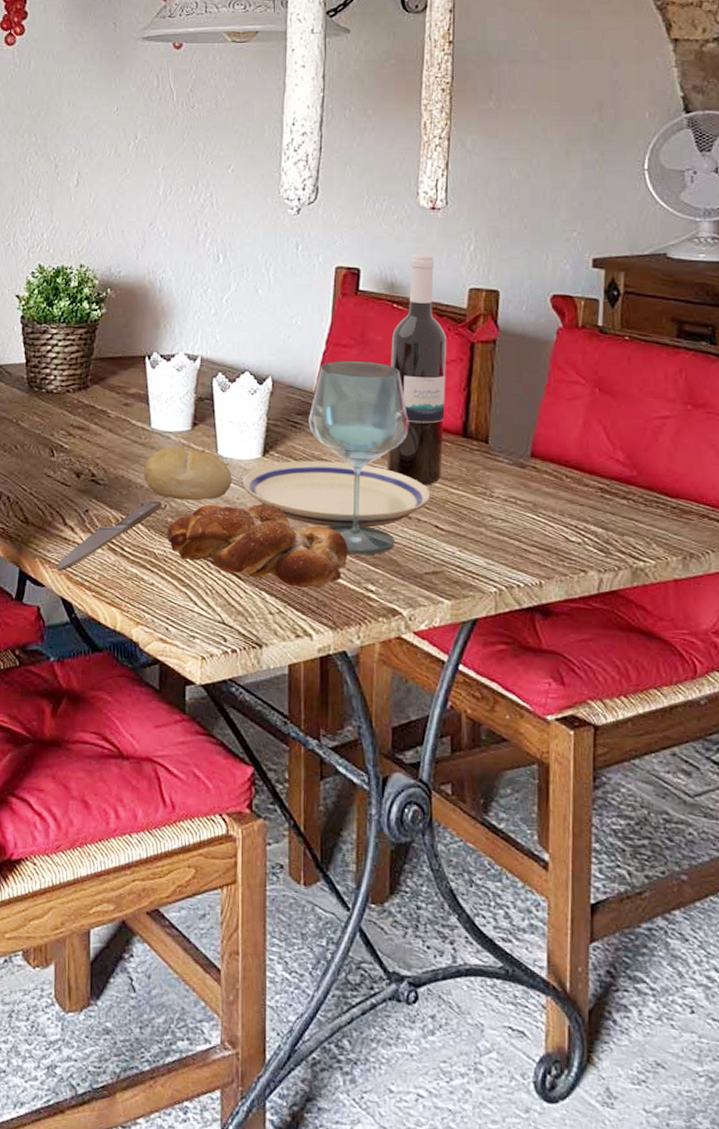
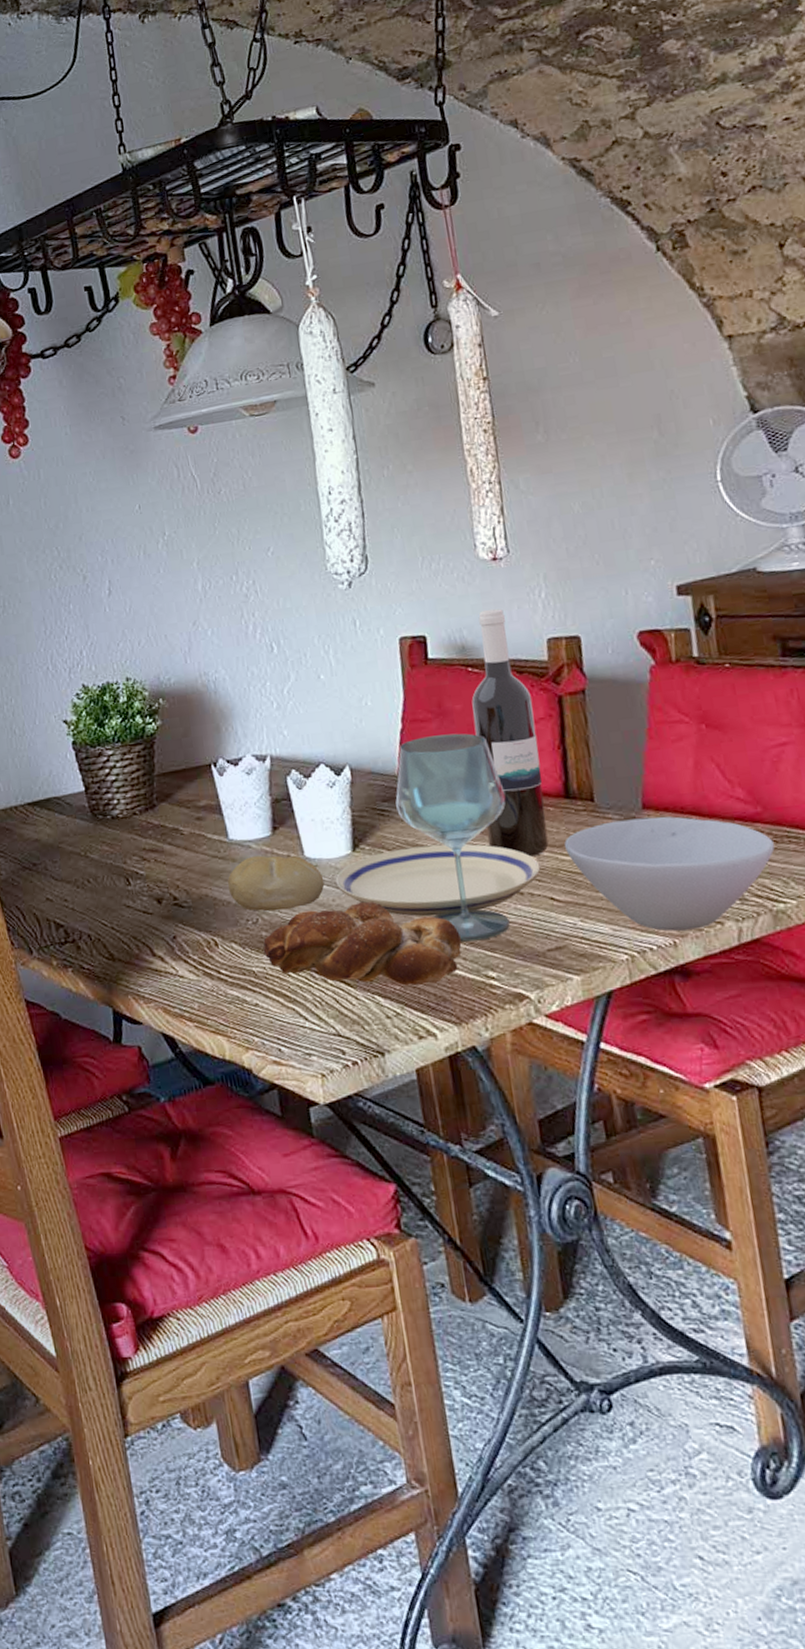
kitchen knife: present [56,500,162,571] -> none [152,915,254,1005]
bowl: none [456,464,643,574] -> present [564,816,775,931]

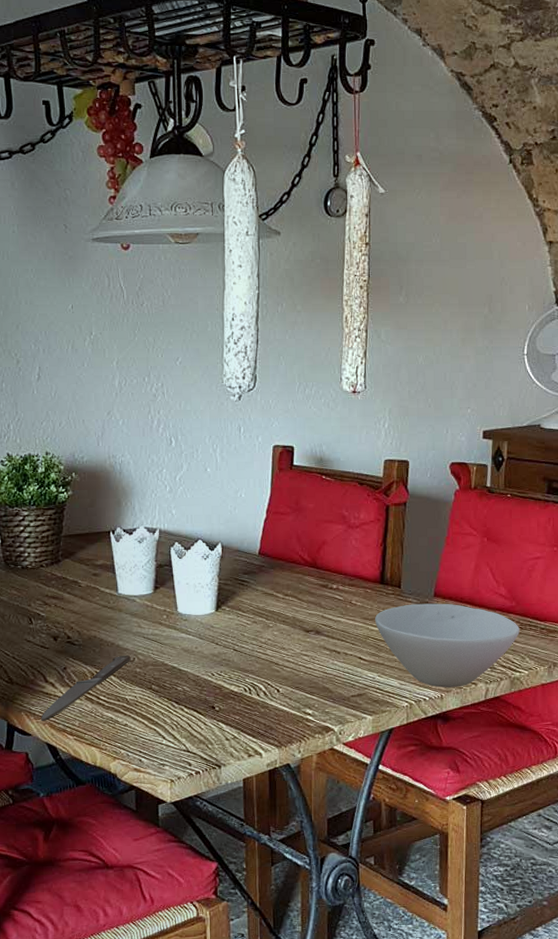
kitchen knife: none [152,915,254,1005] -> present [41,654,131,721]
bread roll: present [228,855,325,912] -> none [114,608,191,653]
bread loaf: present [263,901,462,985] -> none [136,650,289,716]
plate: present [335,844,541,916] -> none [199,611,355,665]
wine glass: present [395,733,510,942] -> none [254,526,337,686]
wine bottle: present [471,609,549,857] -> none [319,431,367,626]

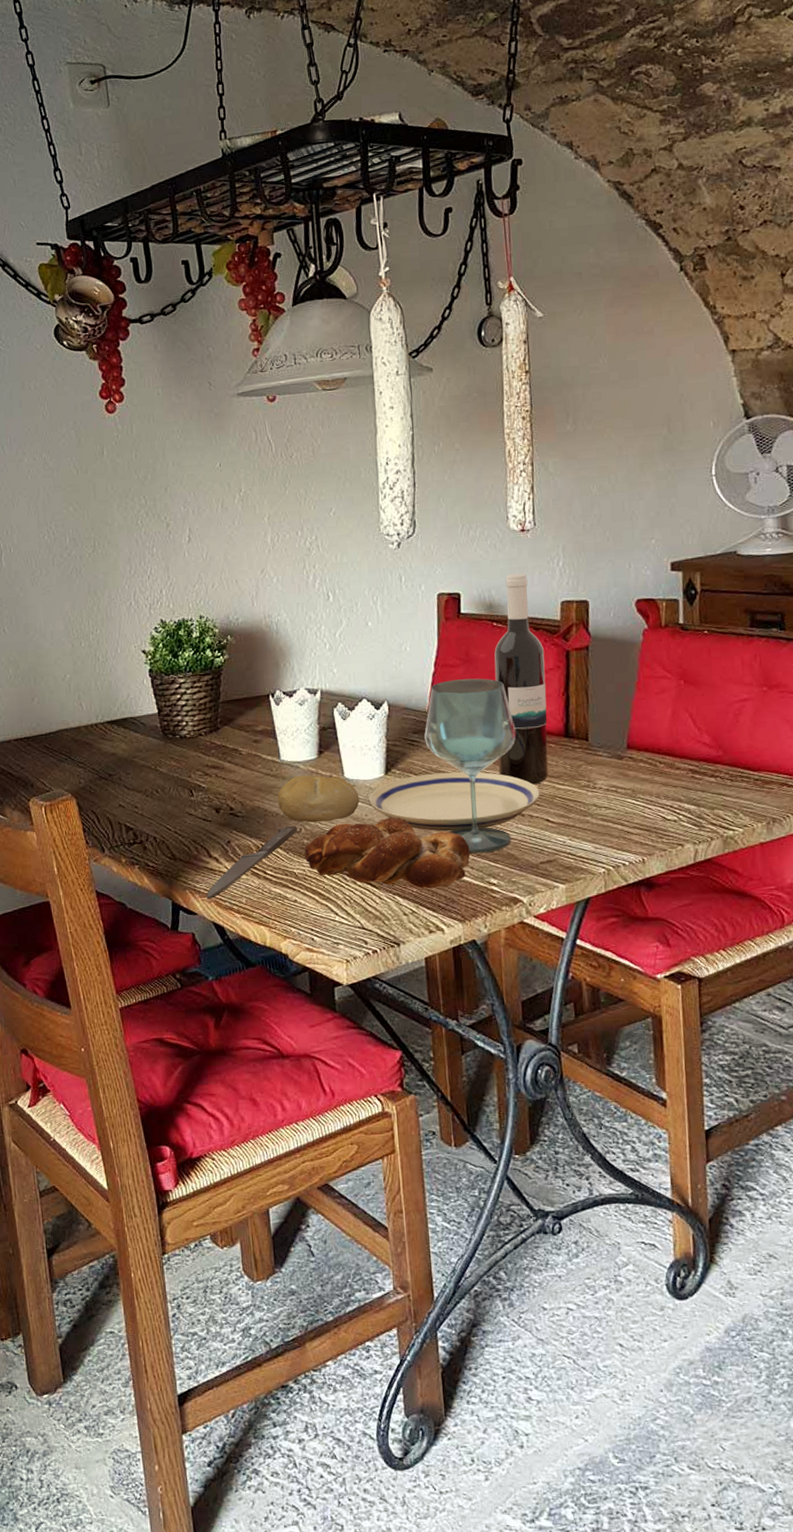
bread roll: none [114,608,191,653] -> present [278,775,360,823]
bread loaf: none [136,650,289,716] -> present [304,817,470,888]
plate: none [199,611,355,665] -> present [369,771,540,832]
wine glass: none [254,526,337,686] -> present [424,678,517,854]
wine bottle: none [319,431,367,626] -> present [494,573,548,785]
bowl: present [375,603,519,688] -> none [561,755,730,851]

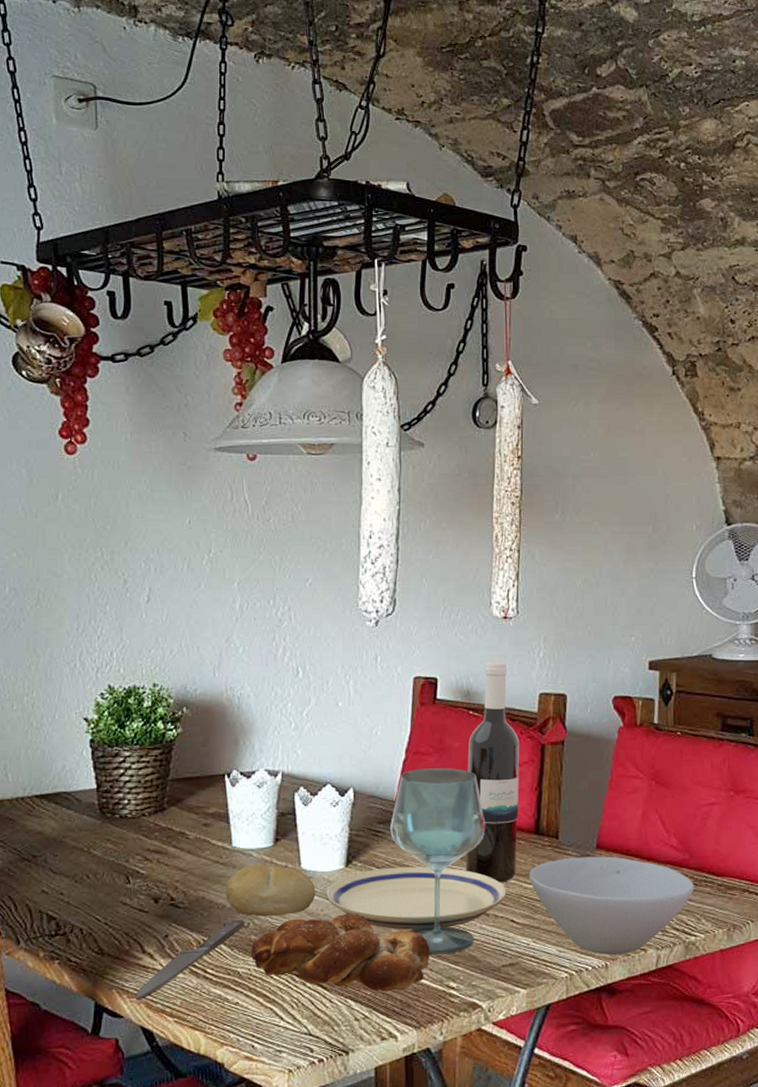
bowl: none [561,755,730,851] -> present [529,856,694,955]

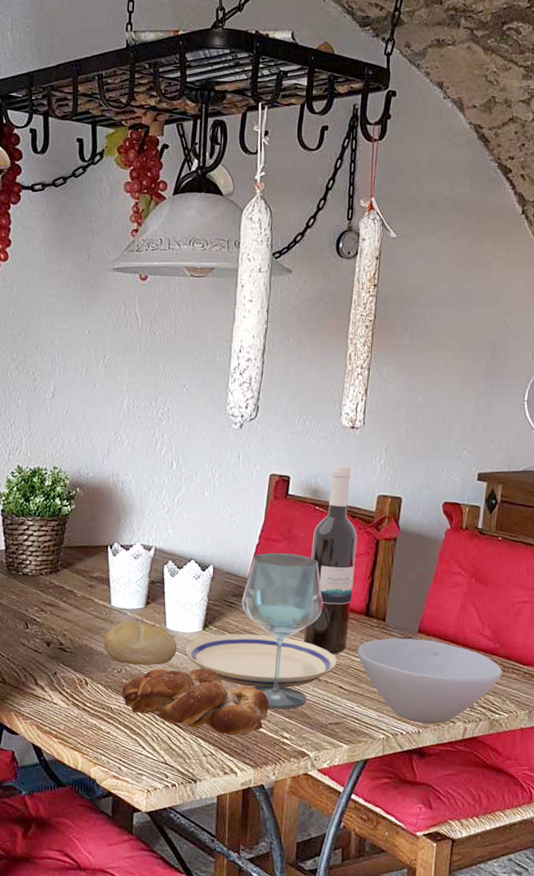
kitchen knife: present [135,919,245,1000] -> none [29,665,118,722]

